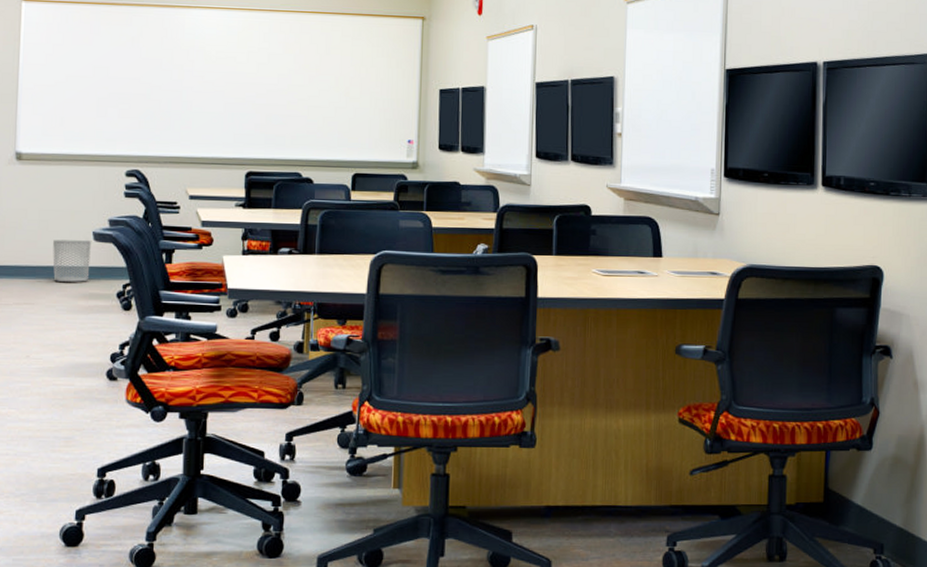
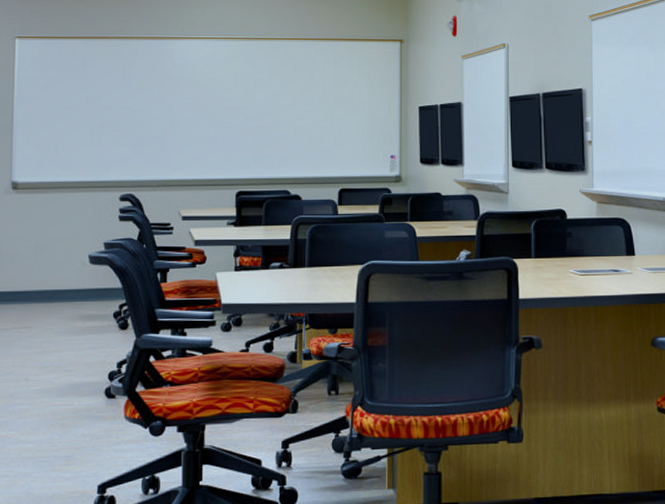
waste bin: present [53,240,91,282] -> none [50,264,87,305]

